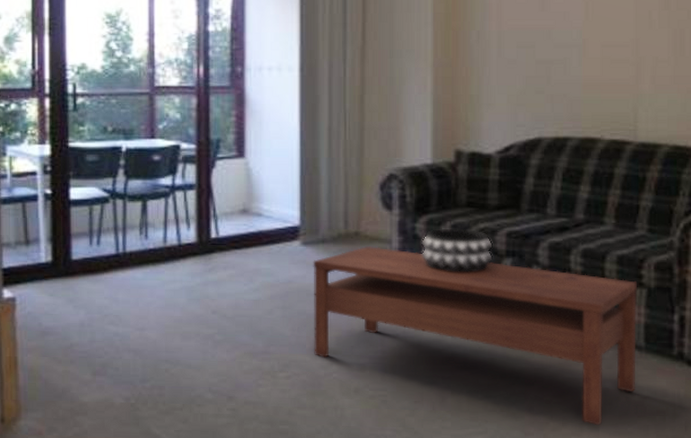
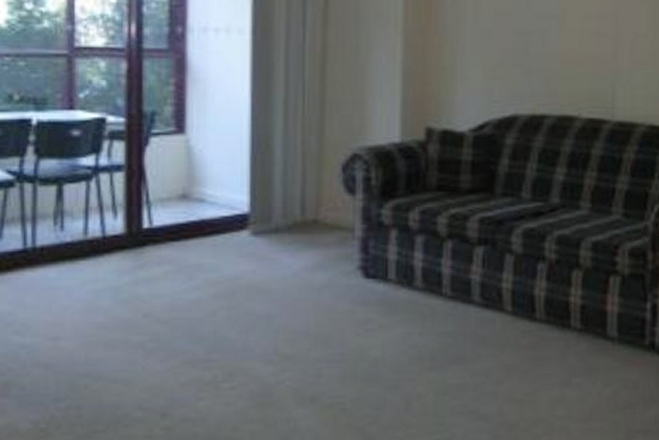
coffee table: present [313,245,638,425] -> none [264,235,612,423]
decorative bowl: present [421,227,493,273] -> none [387,213,464,263]

